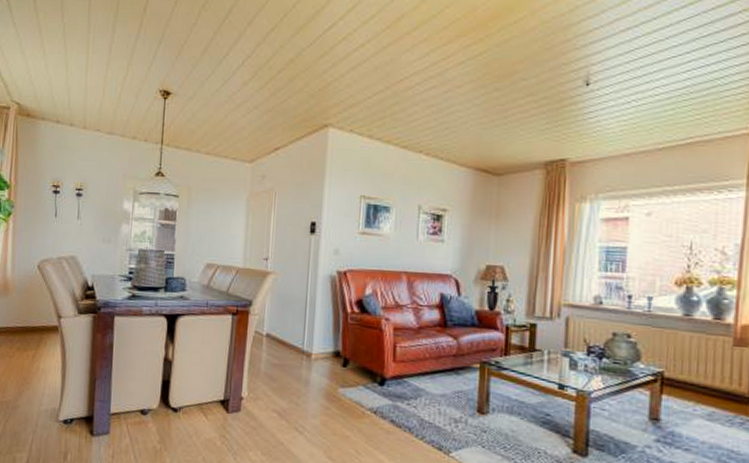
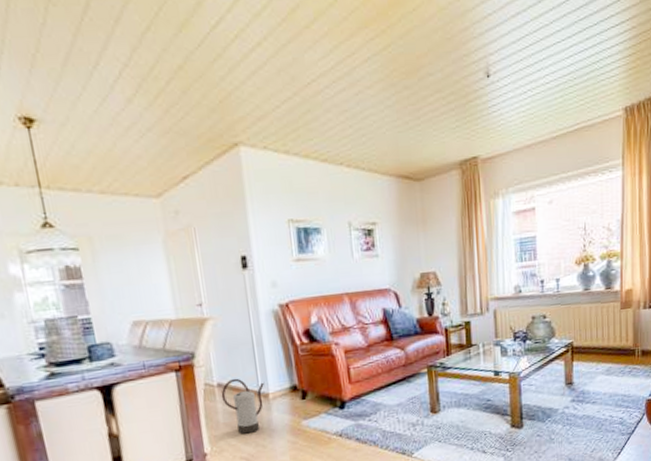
watering can: none [267,332,309,389] -> present [221,378,264,435]

